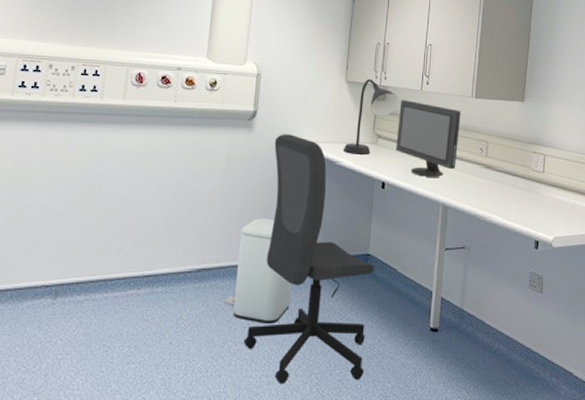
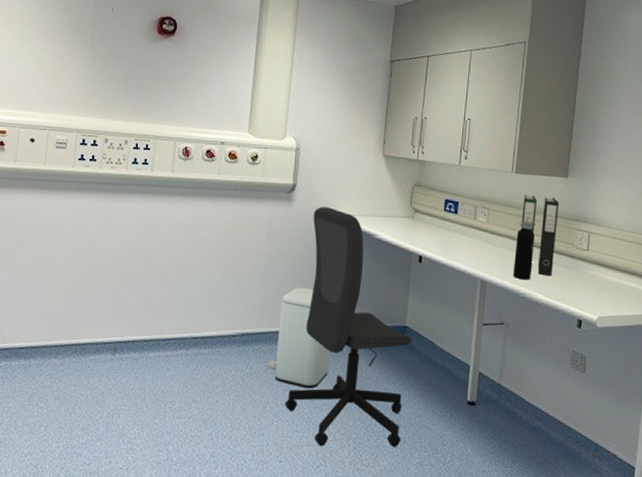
desk lamp: present [343,78,400,155] -> none [380,153,437,229]
computer monitor: present [396,100,461,177] -> none [433,174,501,253]
water bottle: none [473,140,494,203] -> present [513,216,535,280]
binder: none [481,118,516,199] -> present [522,194,559,276]

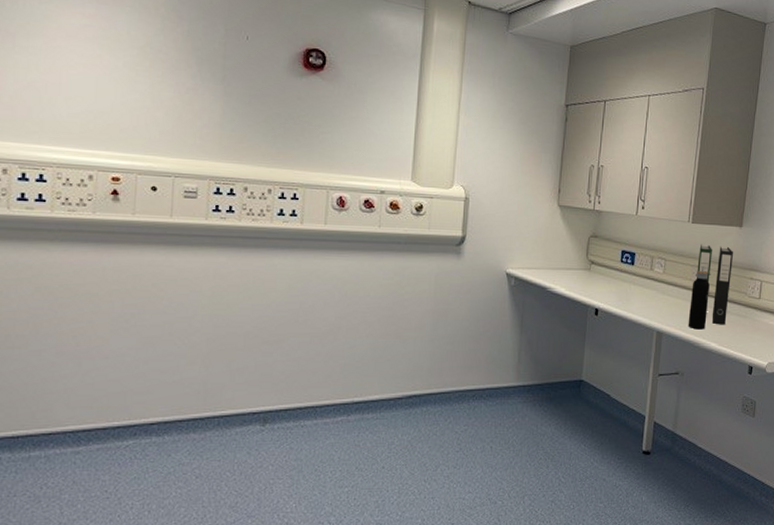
pedal bin: present [266,288,331,388] -> none [436,346,504,448]
office chair: present [285,207,412,447] -> none [456,260,588,506]

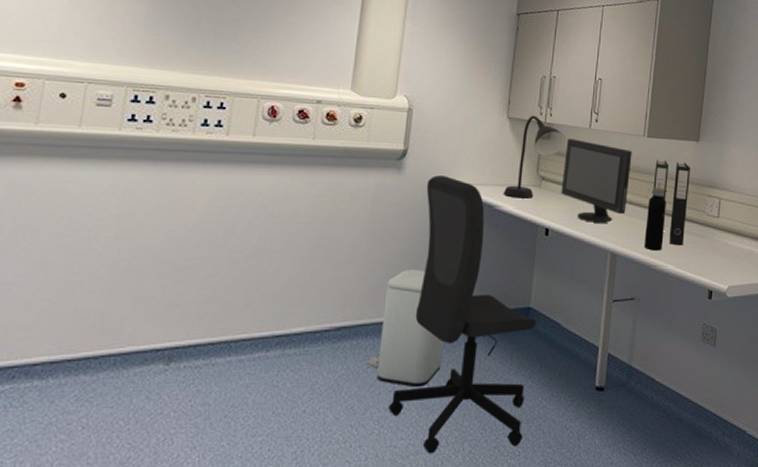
pedal bin: none [436,346,504,448] -> present [367,270,444,387]
office chair: none [456,260,588,506] -> present [388,175,537,454]
desk lamp: none [555,202,614,281] -> present [503,115,566,199]
computer monitor: none [609,225,677,304] -> present [561,138,632,223]

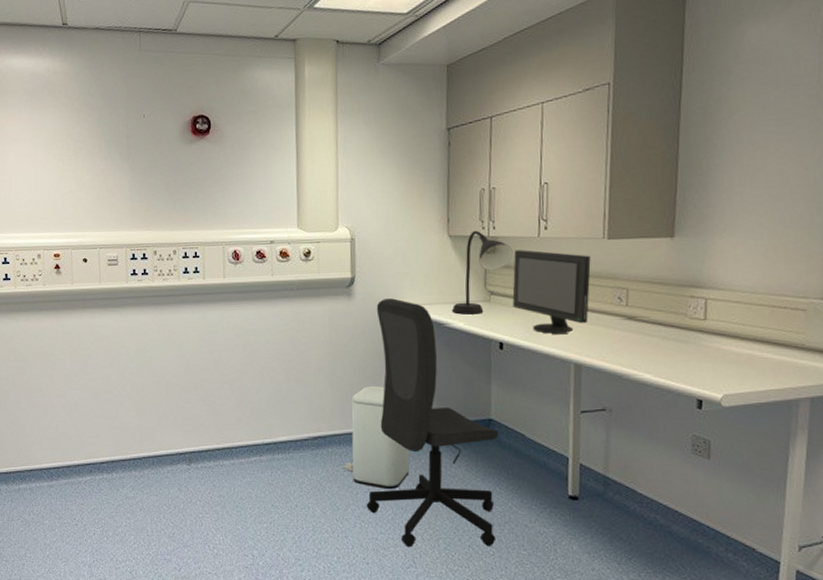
water bottle: present [644,183,666,251] -> none [612,287,637,360]
binder: present [653,159,690,246] -> none [619,261,665,353]

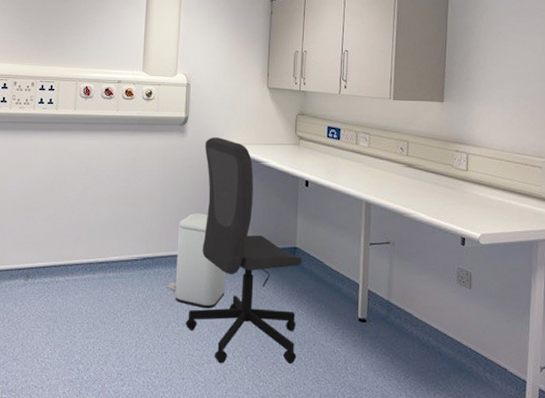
desk lamp: present [451,230,513,315] -> none [267,84,319,155]
computer monitor: present [512,249,591,334] -> none [317,103,380,176]

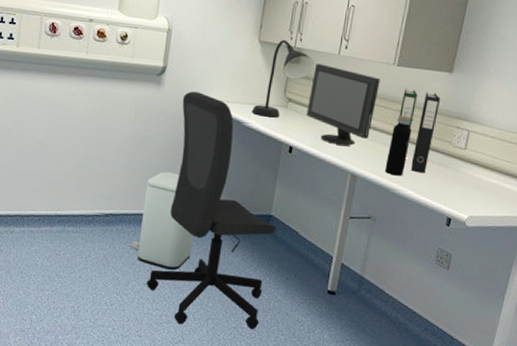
desk lamp: none [267,84,319,155] -> present [251,39,315,118]
computer monitor: none [317,103,380,176] -> present [306,63,380,146]
water bottle: none [395,140,415,201] -> present [384,111,412,176]
binder: none [401,119,437,196] -> present [399,88,440,174]

